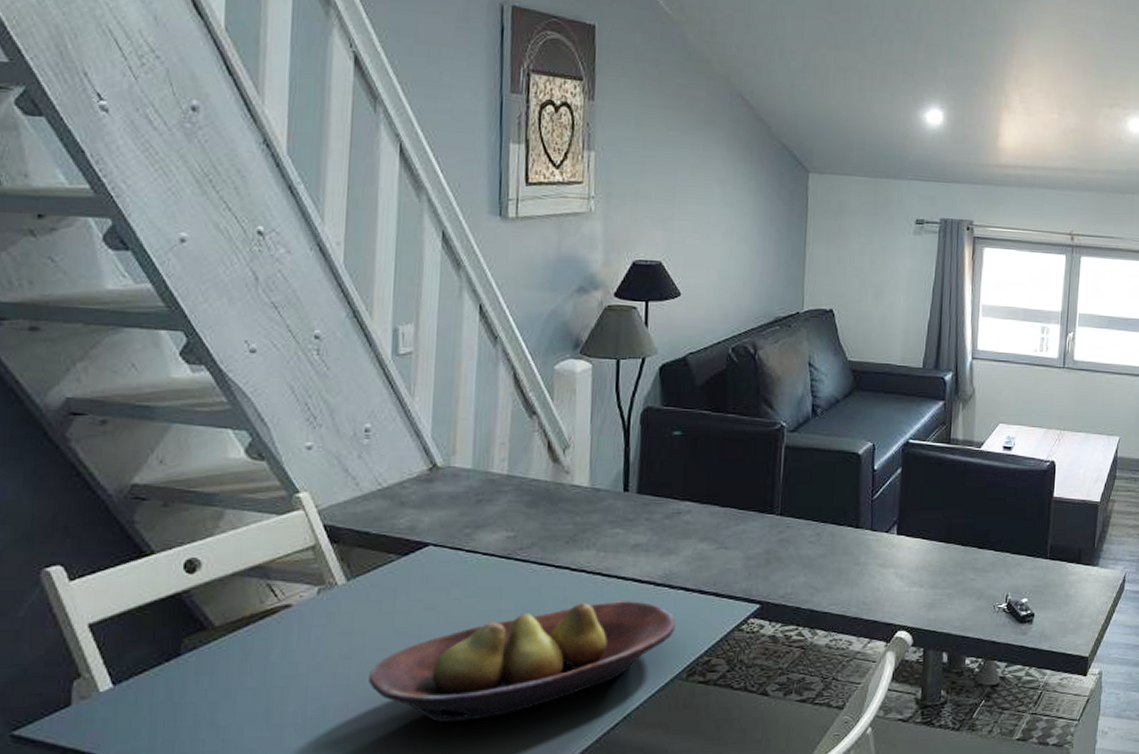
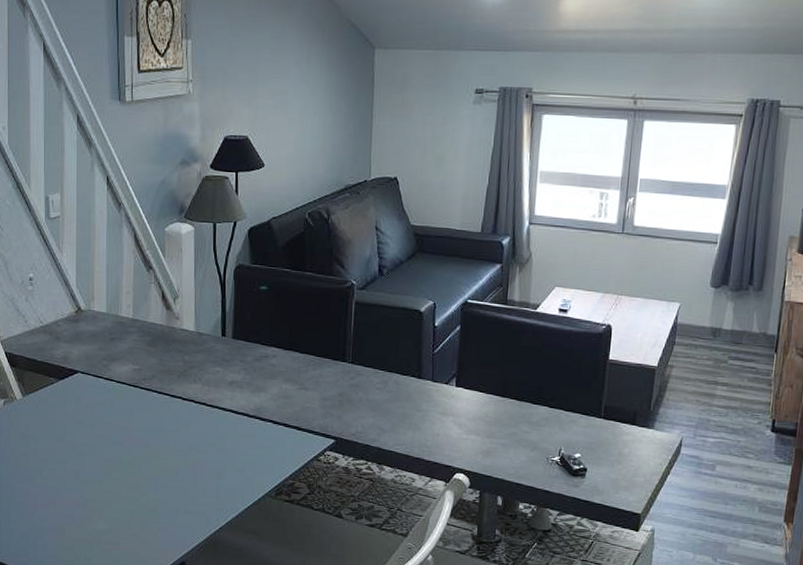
fruit bowl: present [367,601,676,723] -> none [40,427,265,513]

